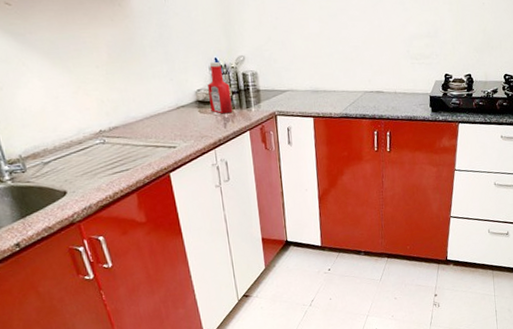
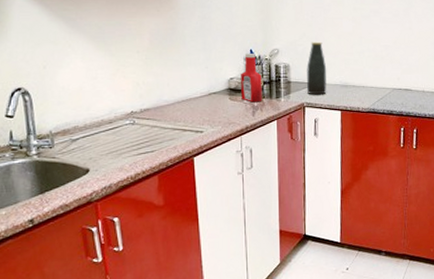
bottle: none [275,45,298,103] -> present [307,41,327,95]

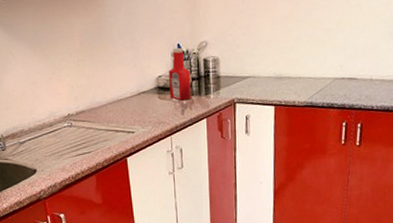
bottle: present [307,41,327,95] -> none [237,29,259,90]

